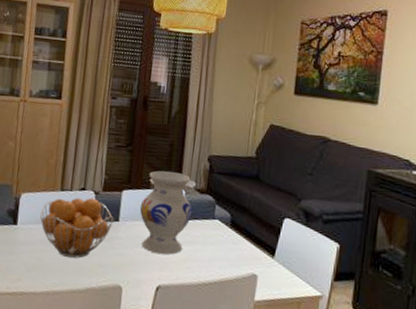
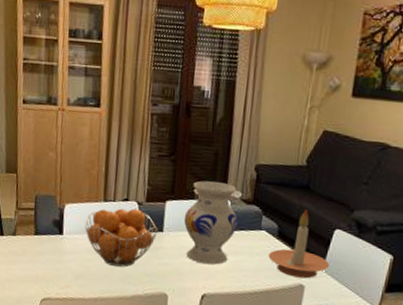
candle holder: none [222,198,281,268] -> present [268,208,330,279]

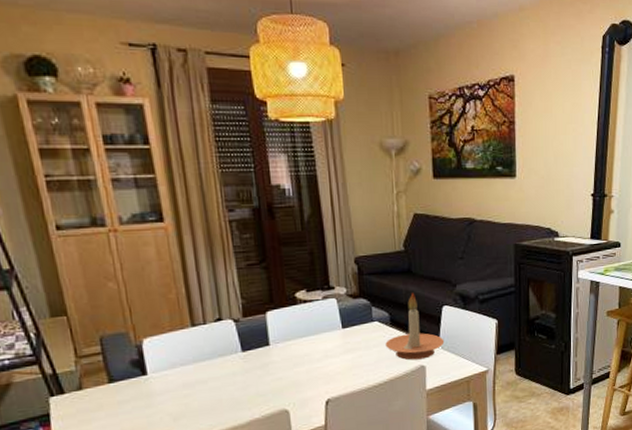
fruit basket: present [85,208,159,268] -> none [173,327,264,396]
vase: present [184,181,238,265] -> none [289,281,349,369]

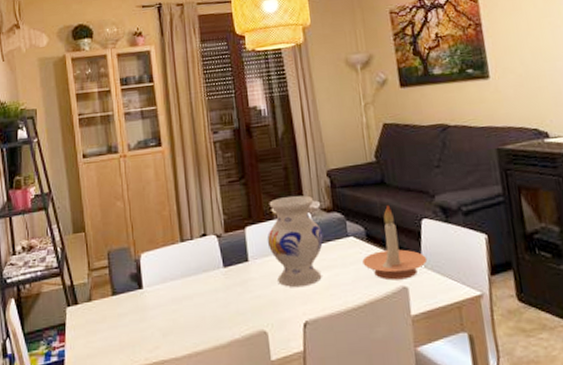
vase: none [289,281,349,369] -> present [267,195,324,288]

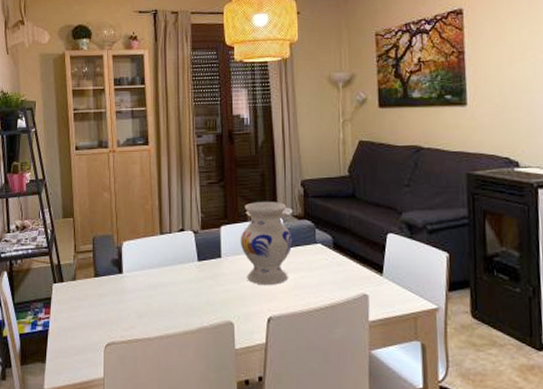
candle holder: present [362,204,428,281] -> none [328,217,389,288]

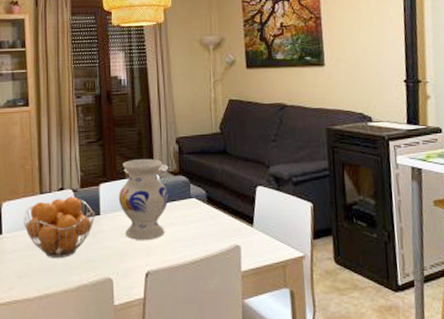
fruit basket: none [144,238,217,299] -> present [24,196,96,258]

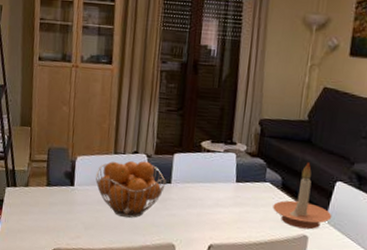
vase: present [118,159,169,241] -> none [191,134,244,216]
candle holder: none [202,171,259,239] -> present [273,161,332,230]

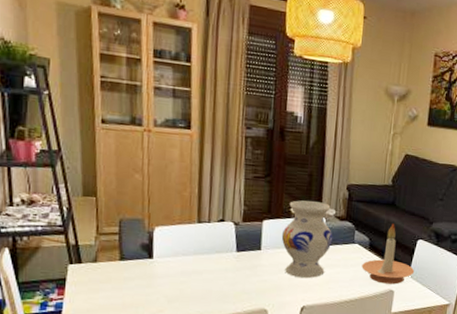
fruit basket: present [95,160,167,218] -> none [178,229,256,287]
vase: none [191,134,244,216] -> present [281,200,333,279]

